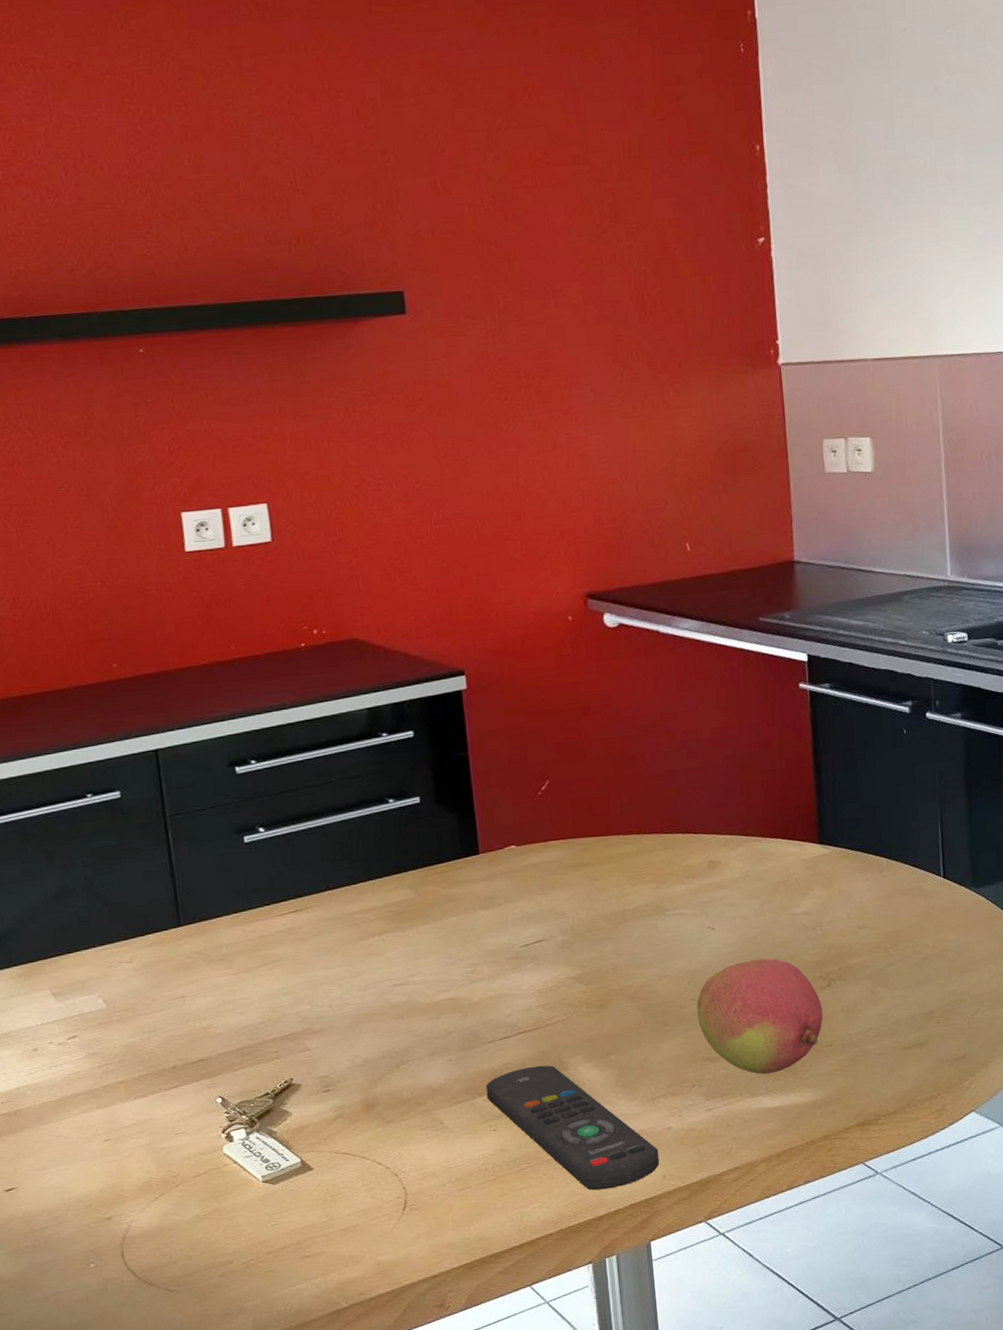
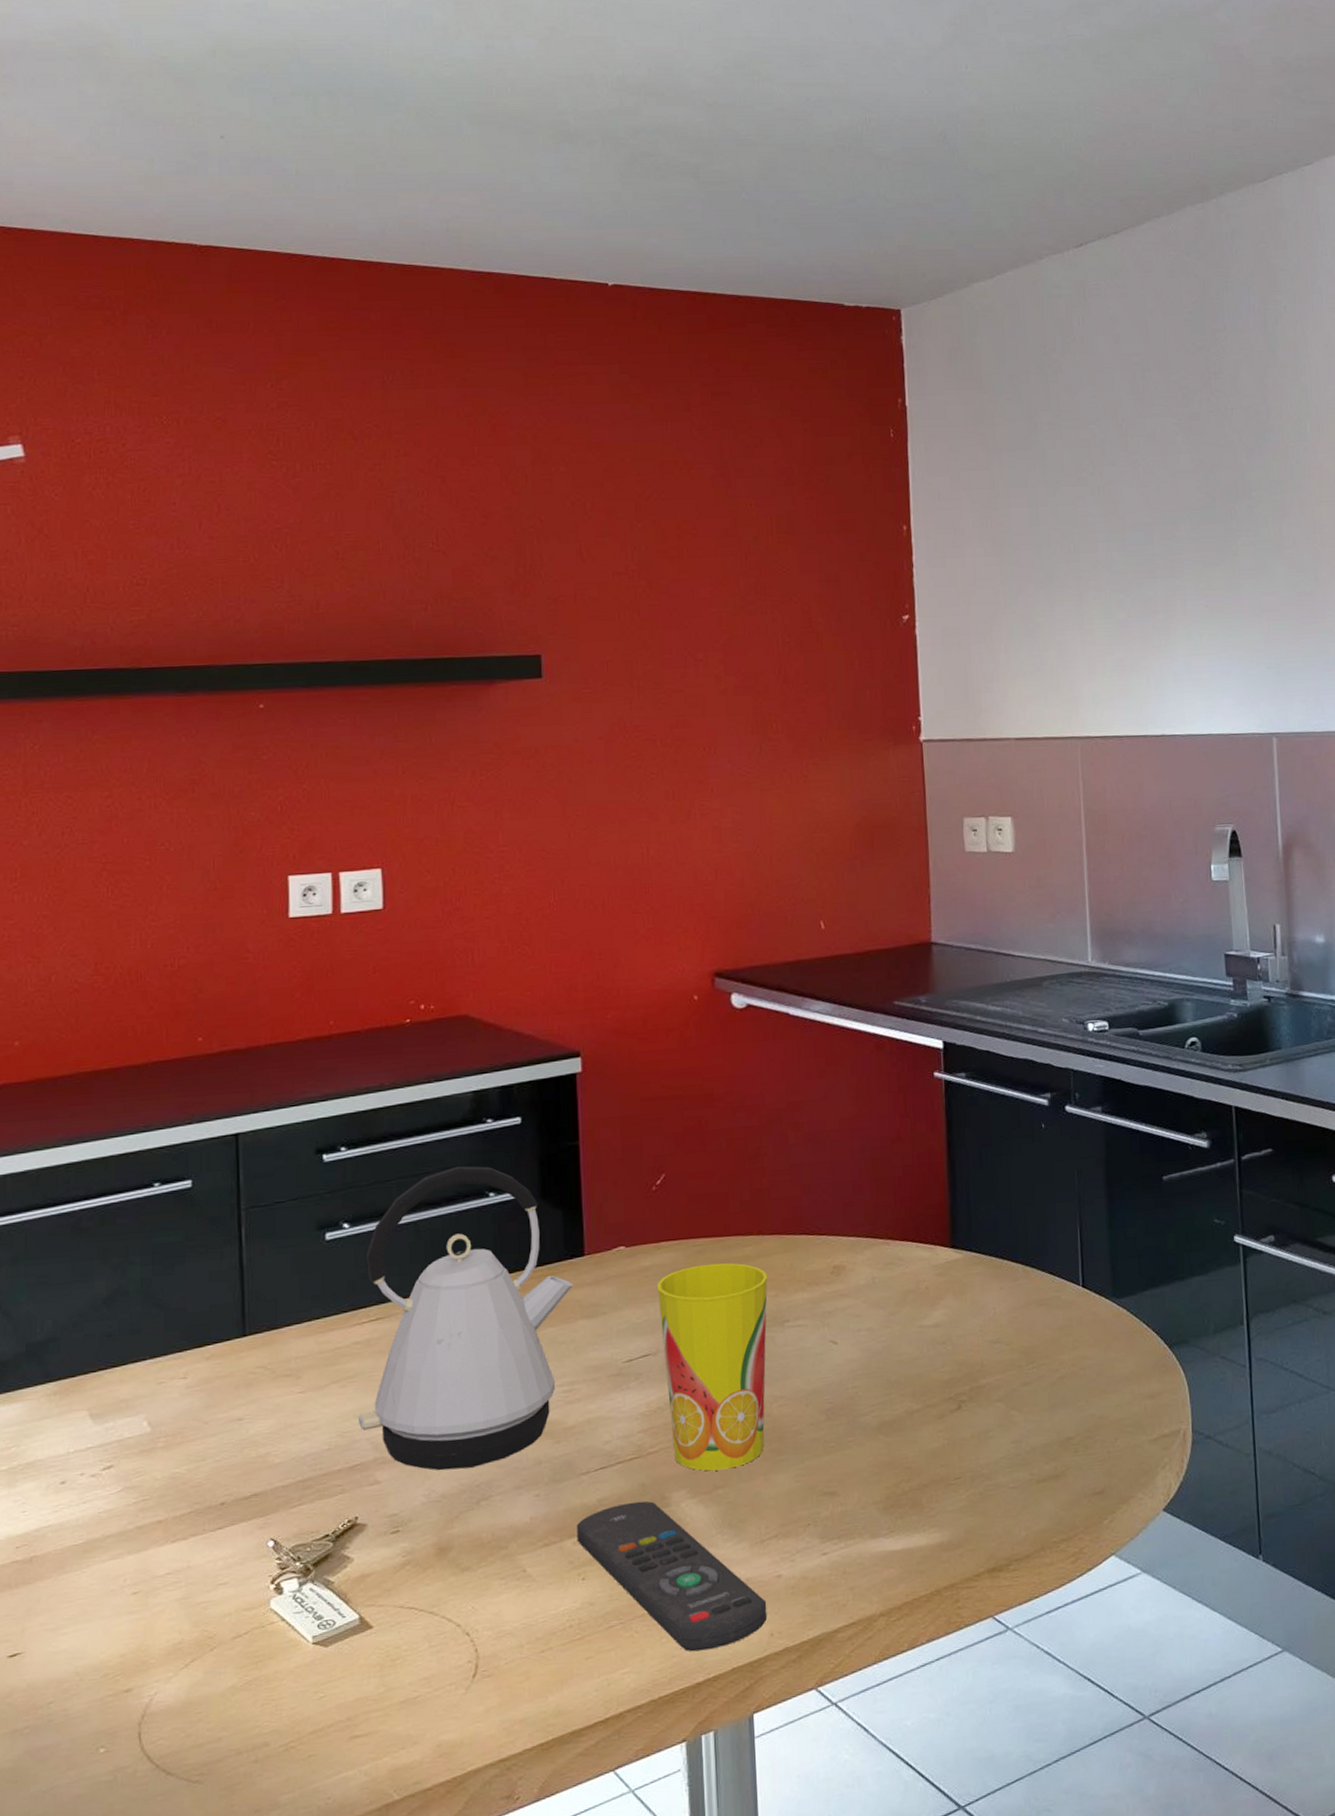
kettle: none [282,775,471,1040] -> present [359,1166,574,1471]
cup: none [546,859,651,1040] -> present [656,1263,768,1471]
fruit: present [697,958,823,1074] -> none [815,1377,952,1512]

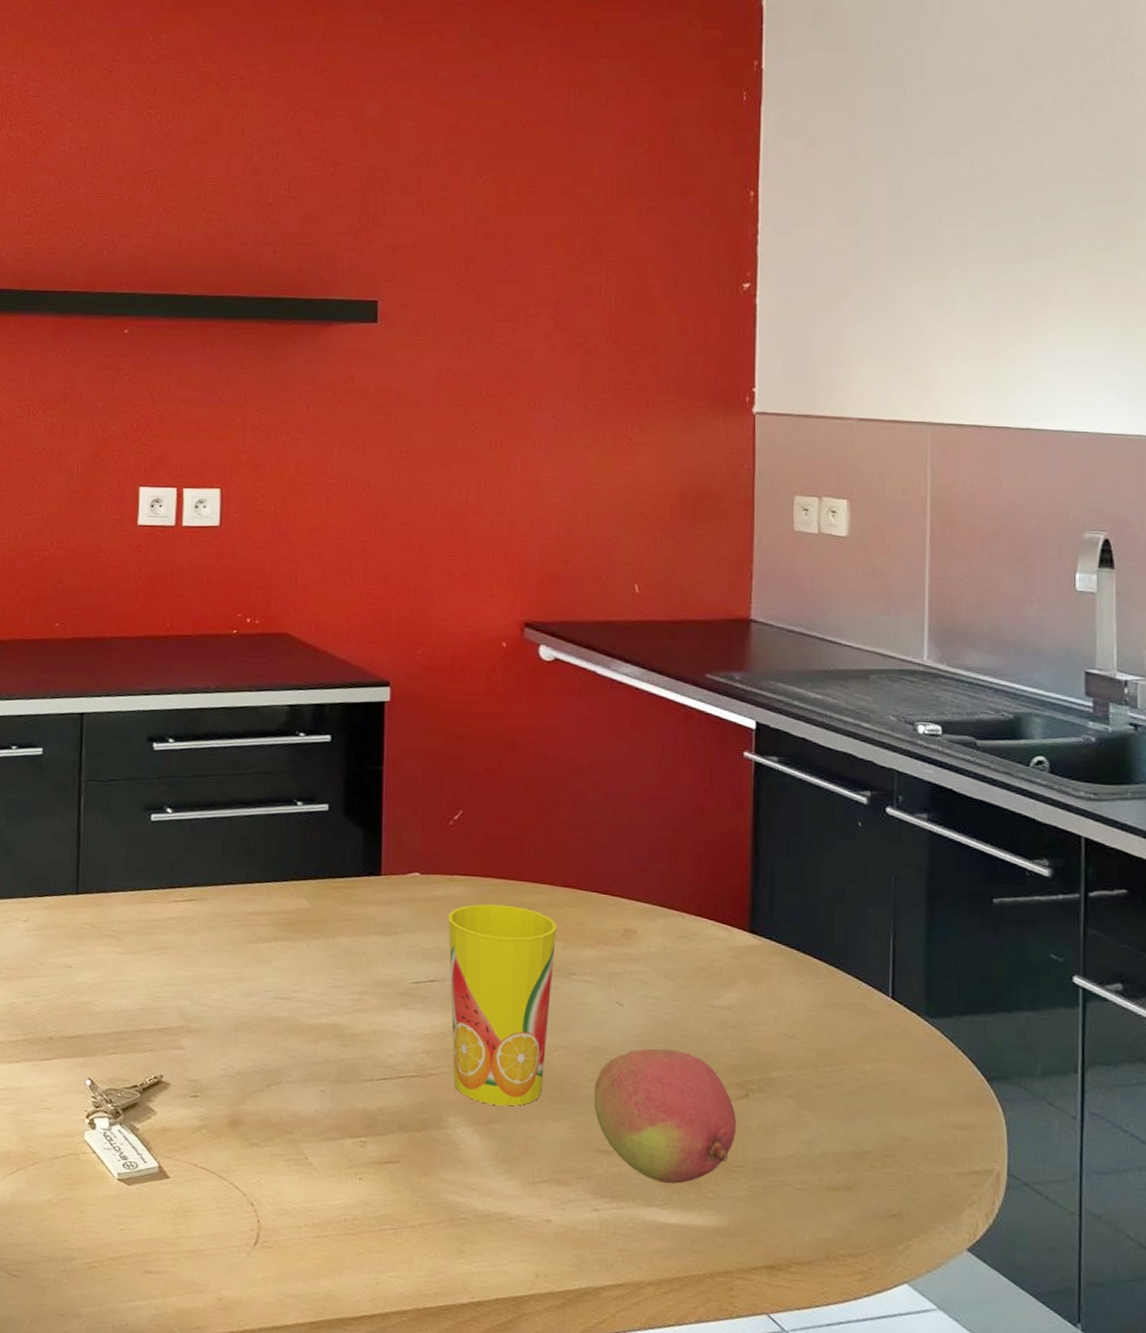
kettle: present [359,1166,574,1471] -> none [169,772,369,1053]
remote control: present [576,1501,768,1652] -> none [356,1116,535,1275]
fruit: none [815,1377,952,1512] -> present [594,1048,737,1184]

